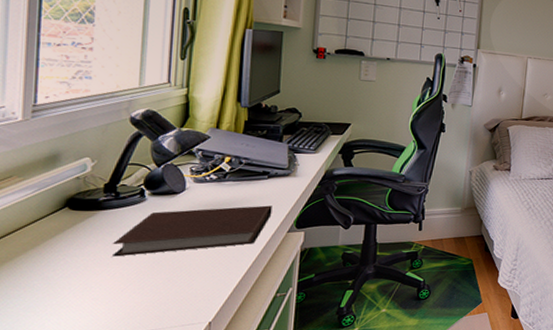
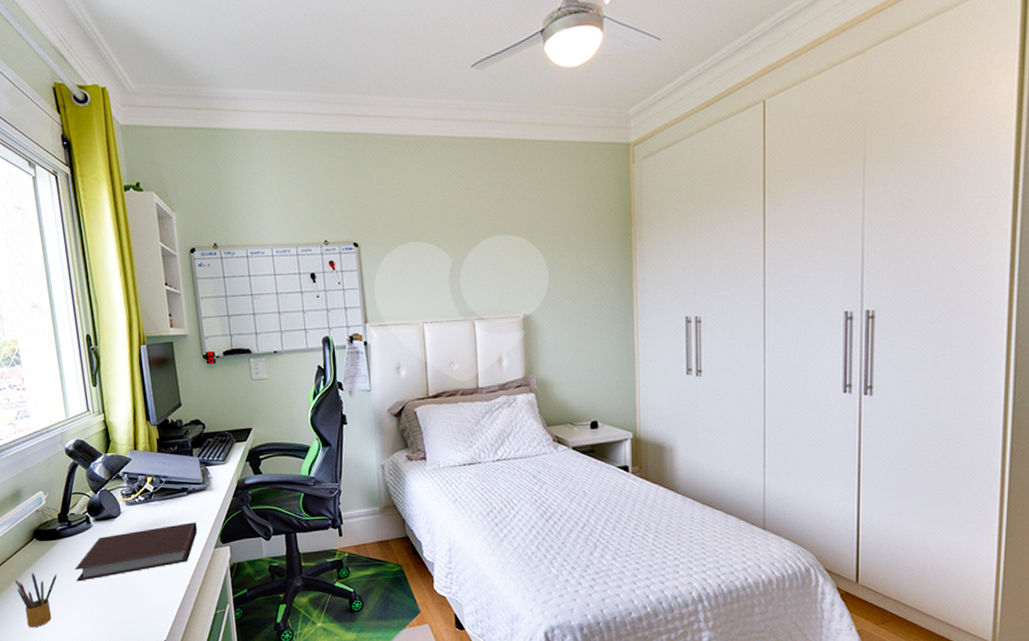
pencil box: none [27,243,88,305] -> present [15,572,57,628]

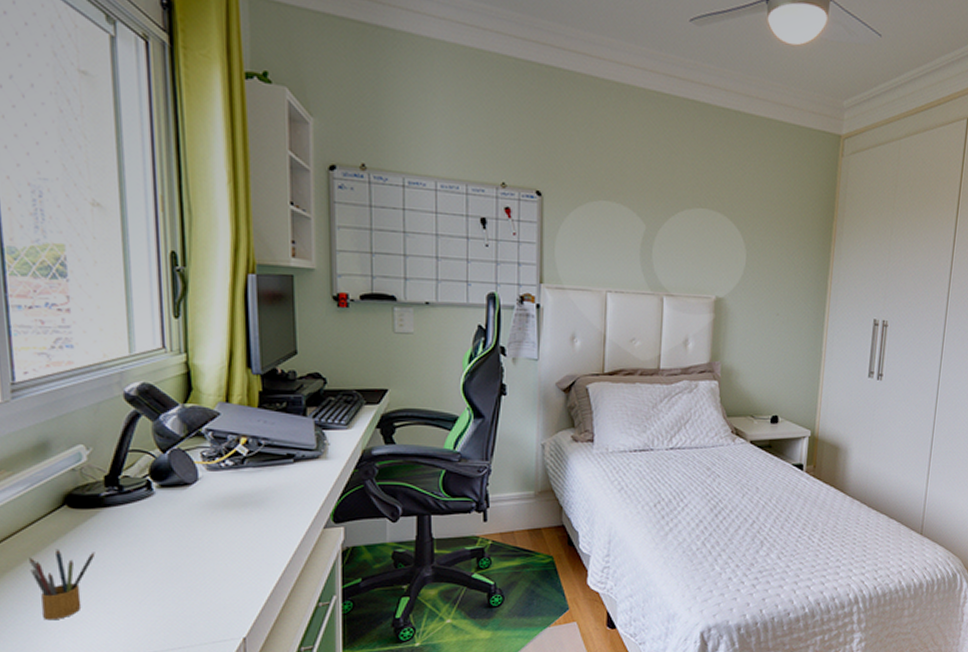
notebook: present [75,522,198,581] -> none [123,496,303,563]

